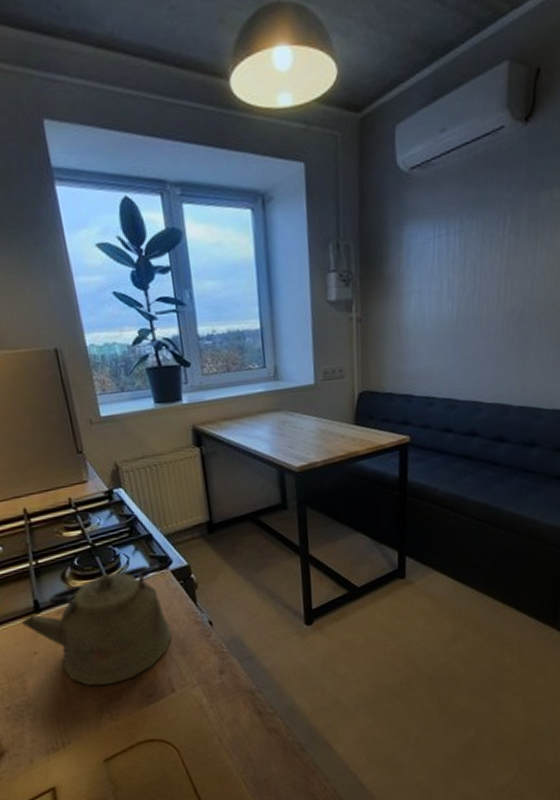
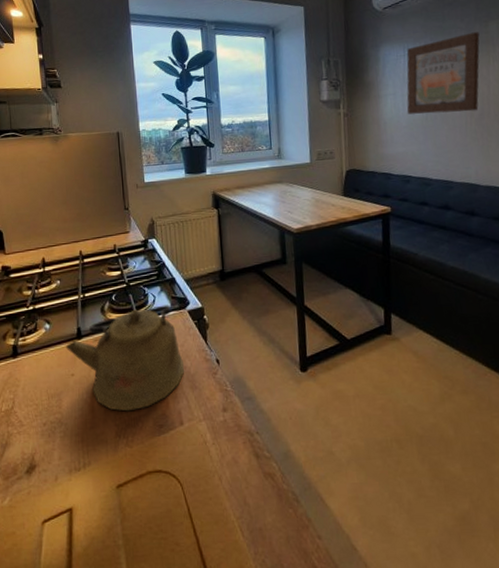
wall art: none [434,205,528,319] -> present [406,32,480,115]

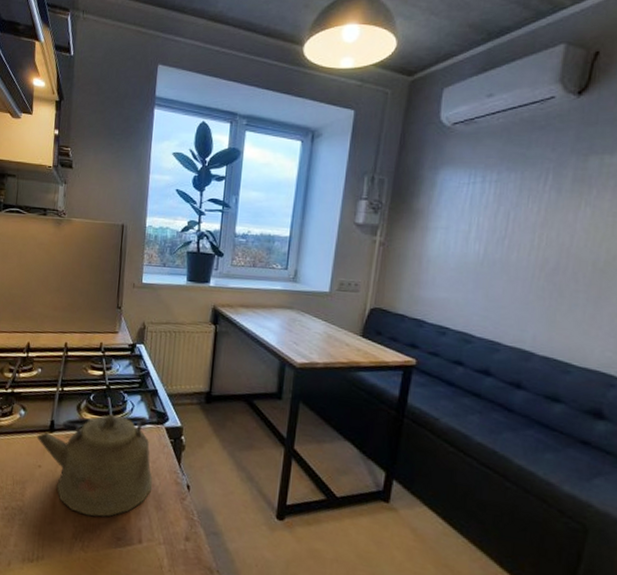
wall art: present [406,32,480,115] -> none [458,166,574,264]

